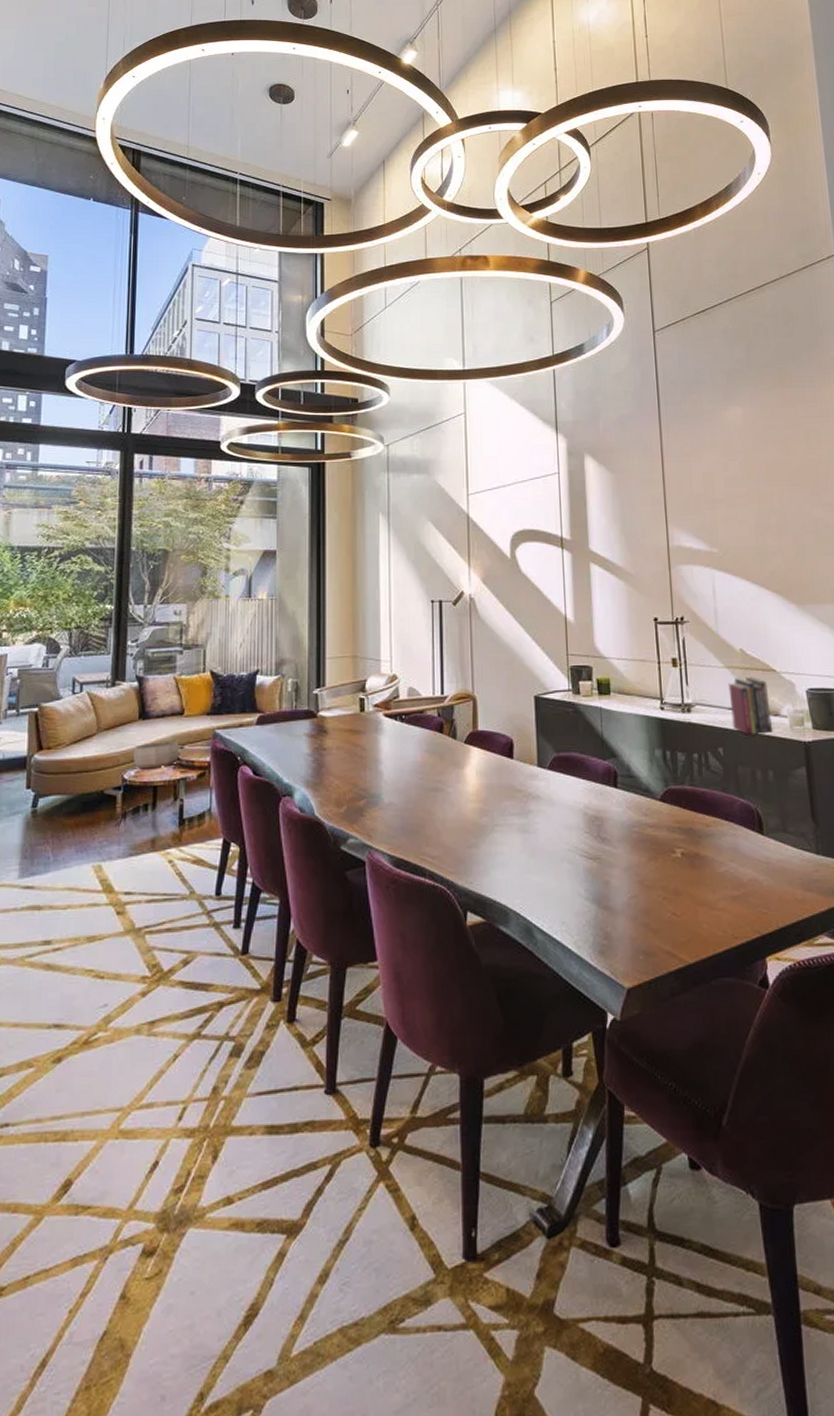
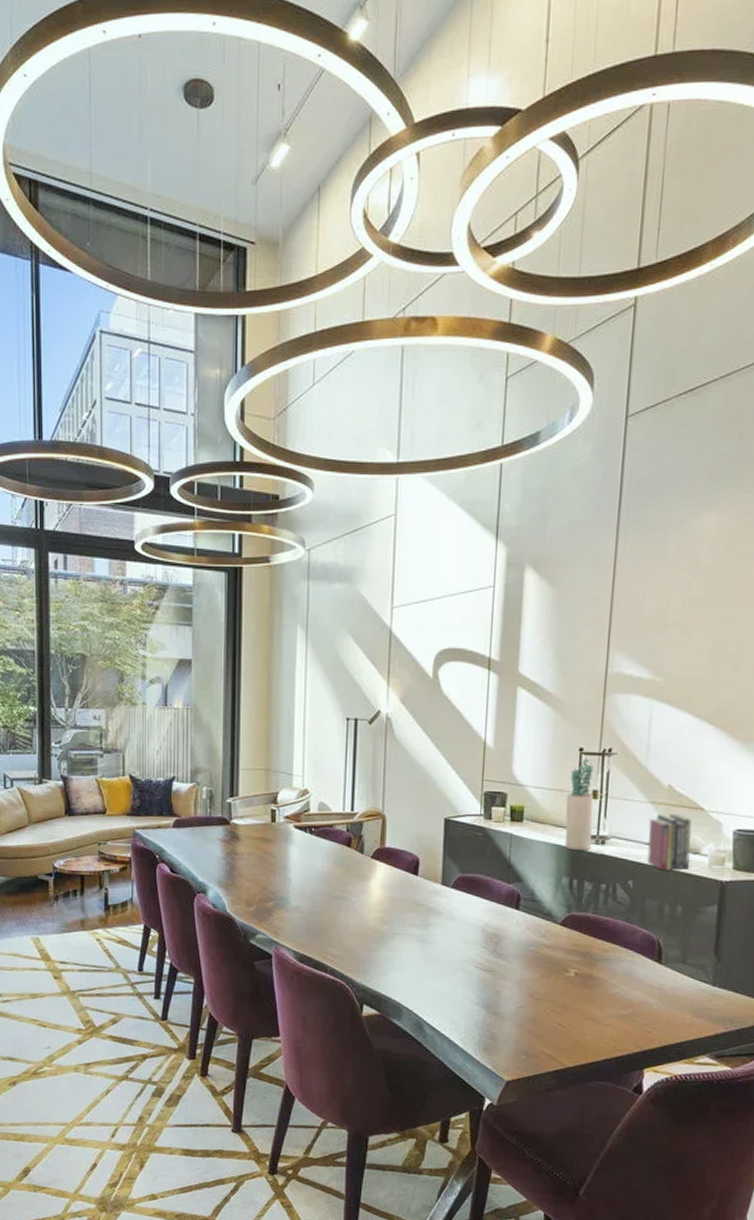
decorative bowl: present [132,741,179,769] -> none [61,837,103,860]
vase: none [648,625,679,721] -> present [565,755,594,851]

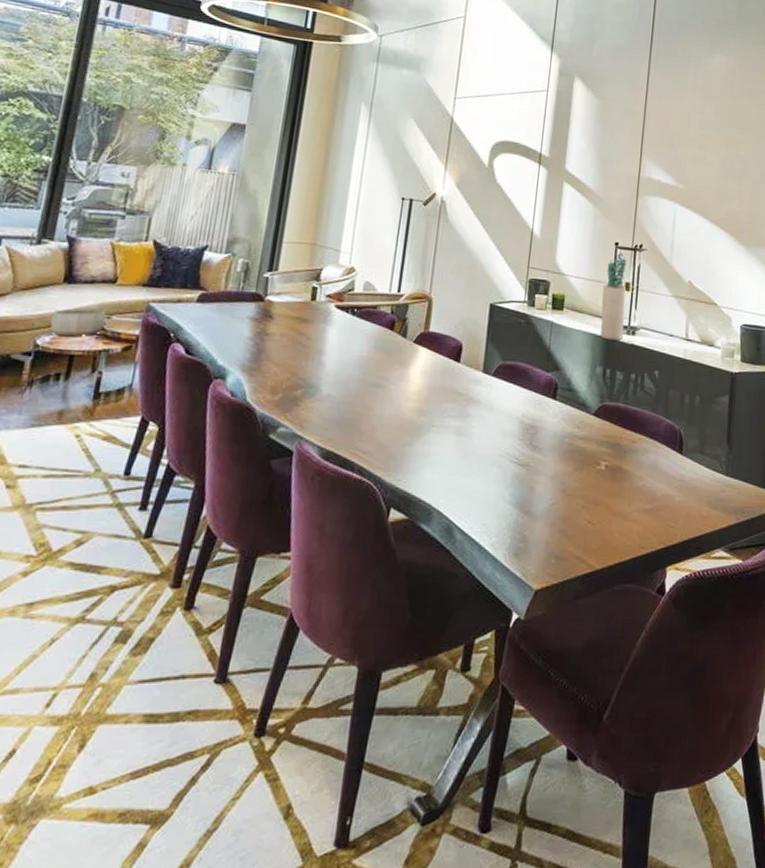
decorative bowl: none [61,837,103,860] -> present [50,309,106,337]
books: present [647,813,692,871] -> none [671,307,707,362]

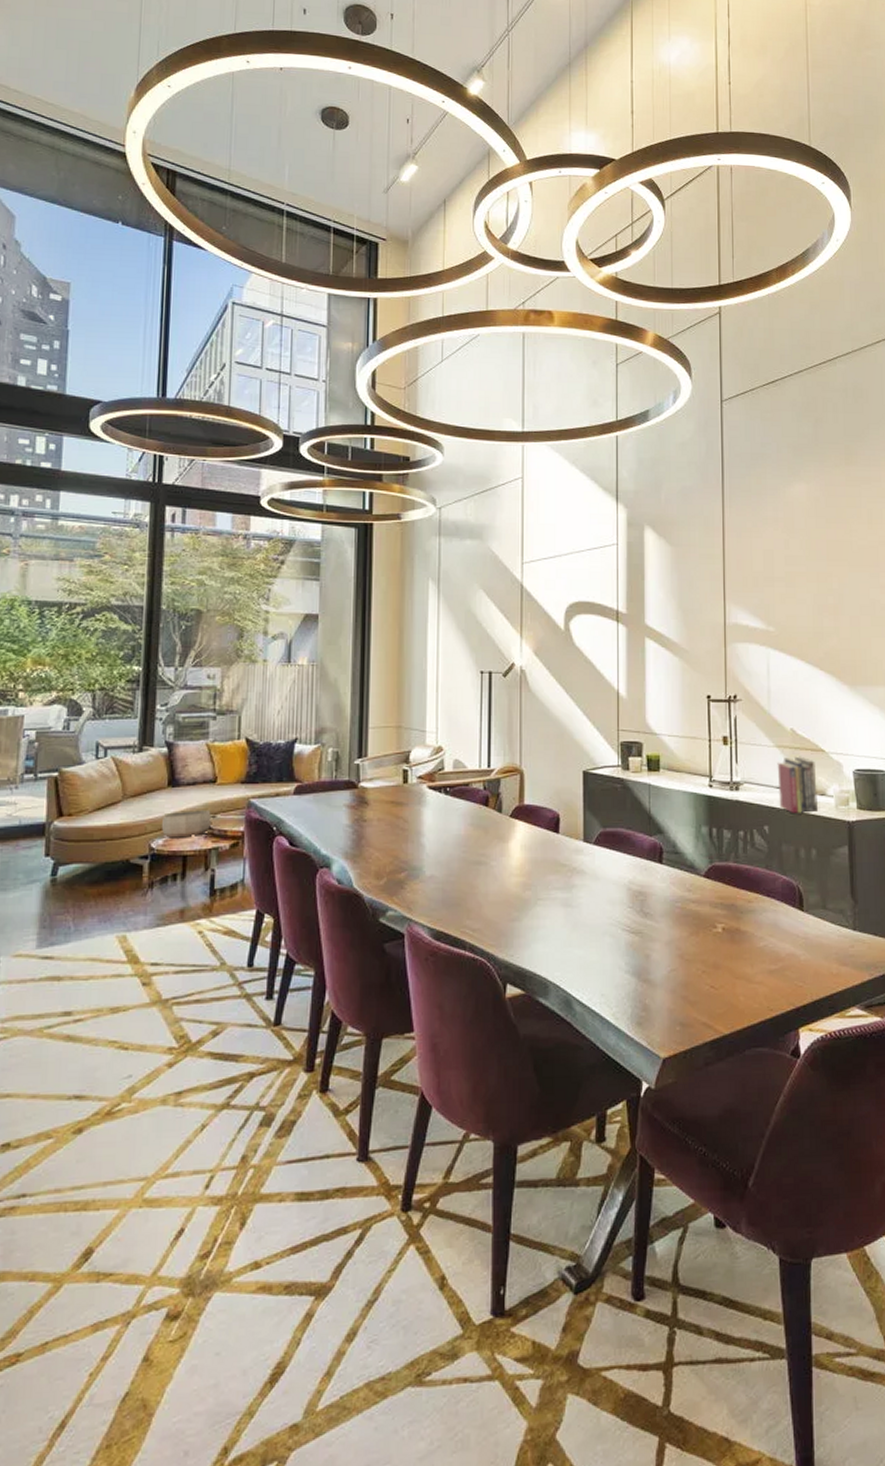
vase: present [600,250,627,341] -> none [698,702,727,798]
books: none [671,307,707,362] -> present [777,756,818,813]

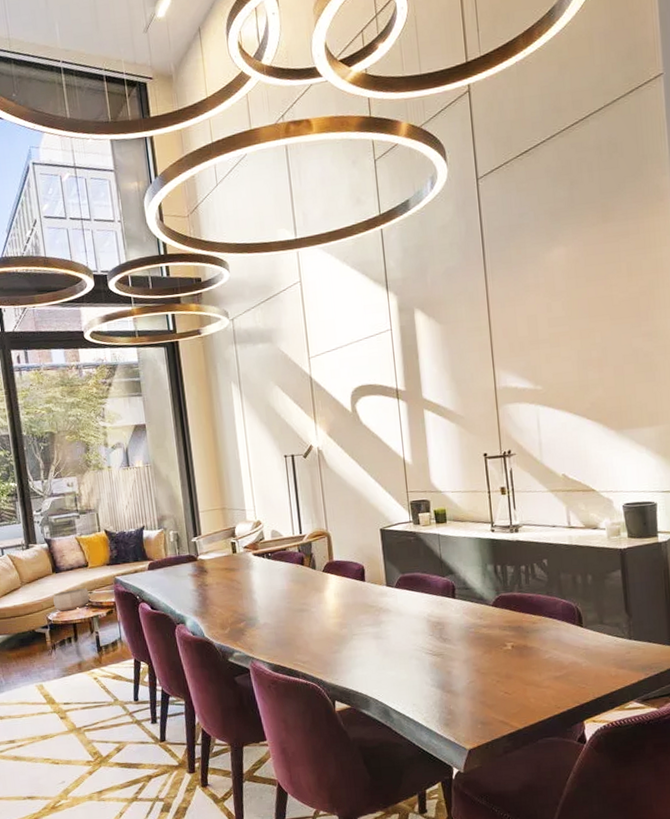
books: present [777,756,818,813] -> none [552,497,591,547]

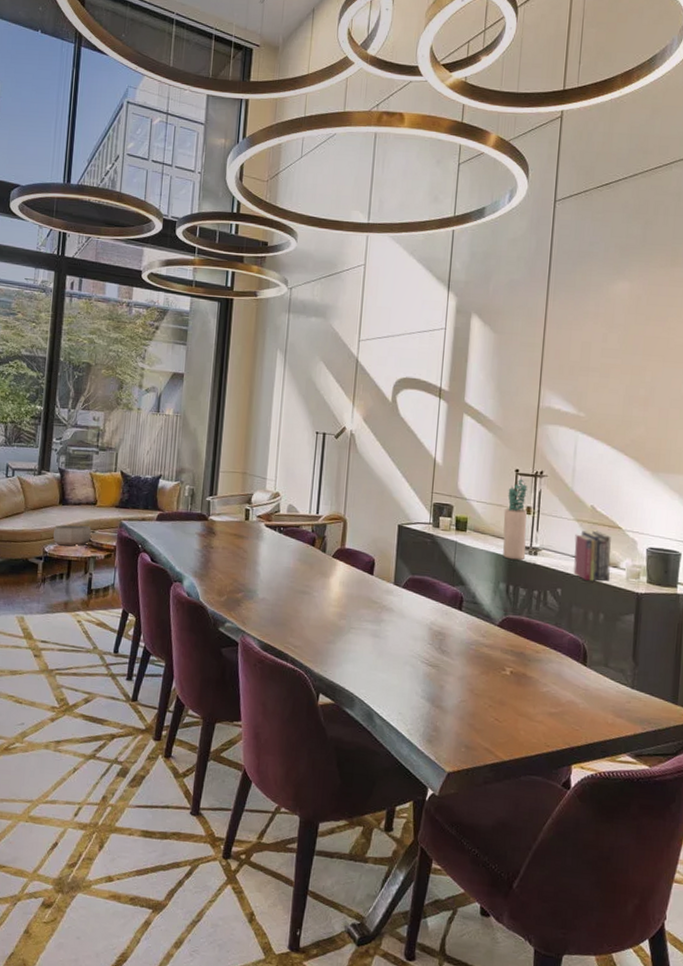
vase: none [479,459,508,541] -> present [502,476,528,560]
books: none [552,497,591,547] -> present [573,530,611,582]

